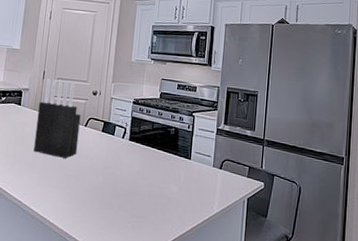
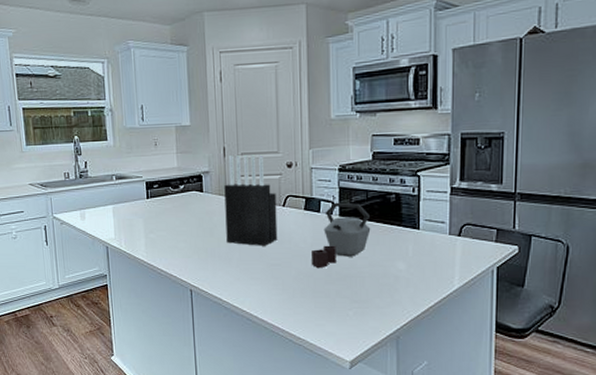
kettle: none [102,129,154,184] -> present [312,202,371,269]

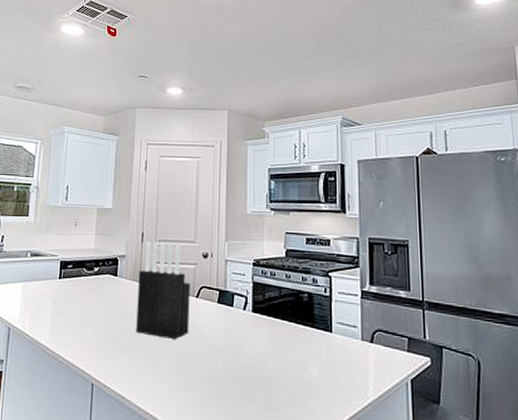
kettle: present [312,202,371,269] -> none [223,297,284,369]

